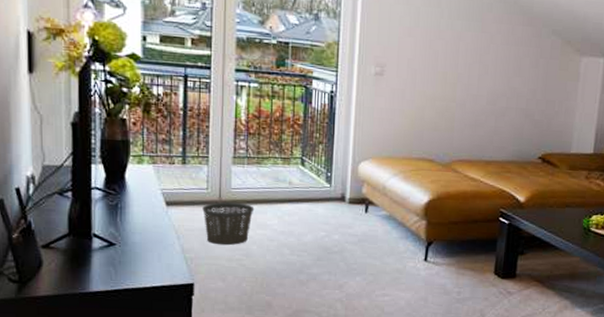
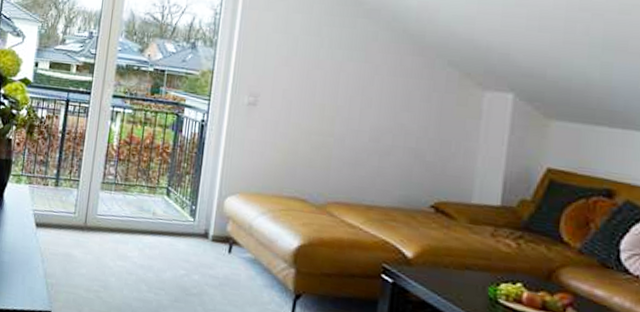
basket: present [202,202,255,246] -> none [68,228,117,275]

